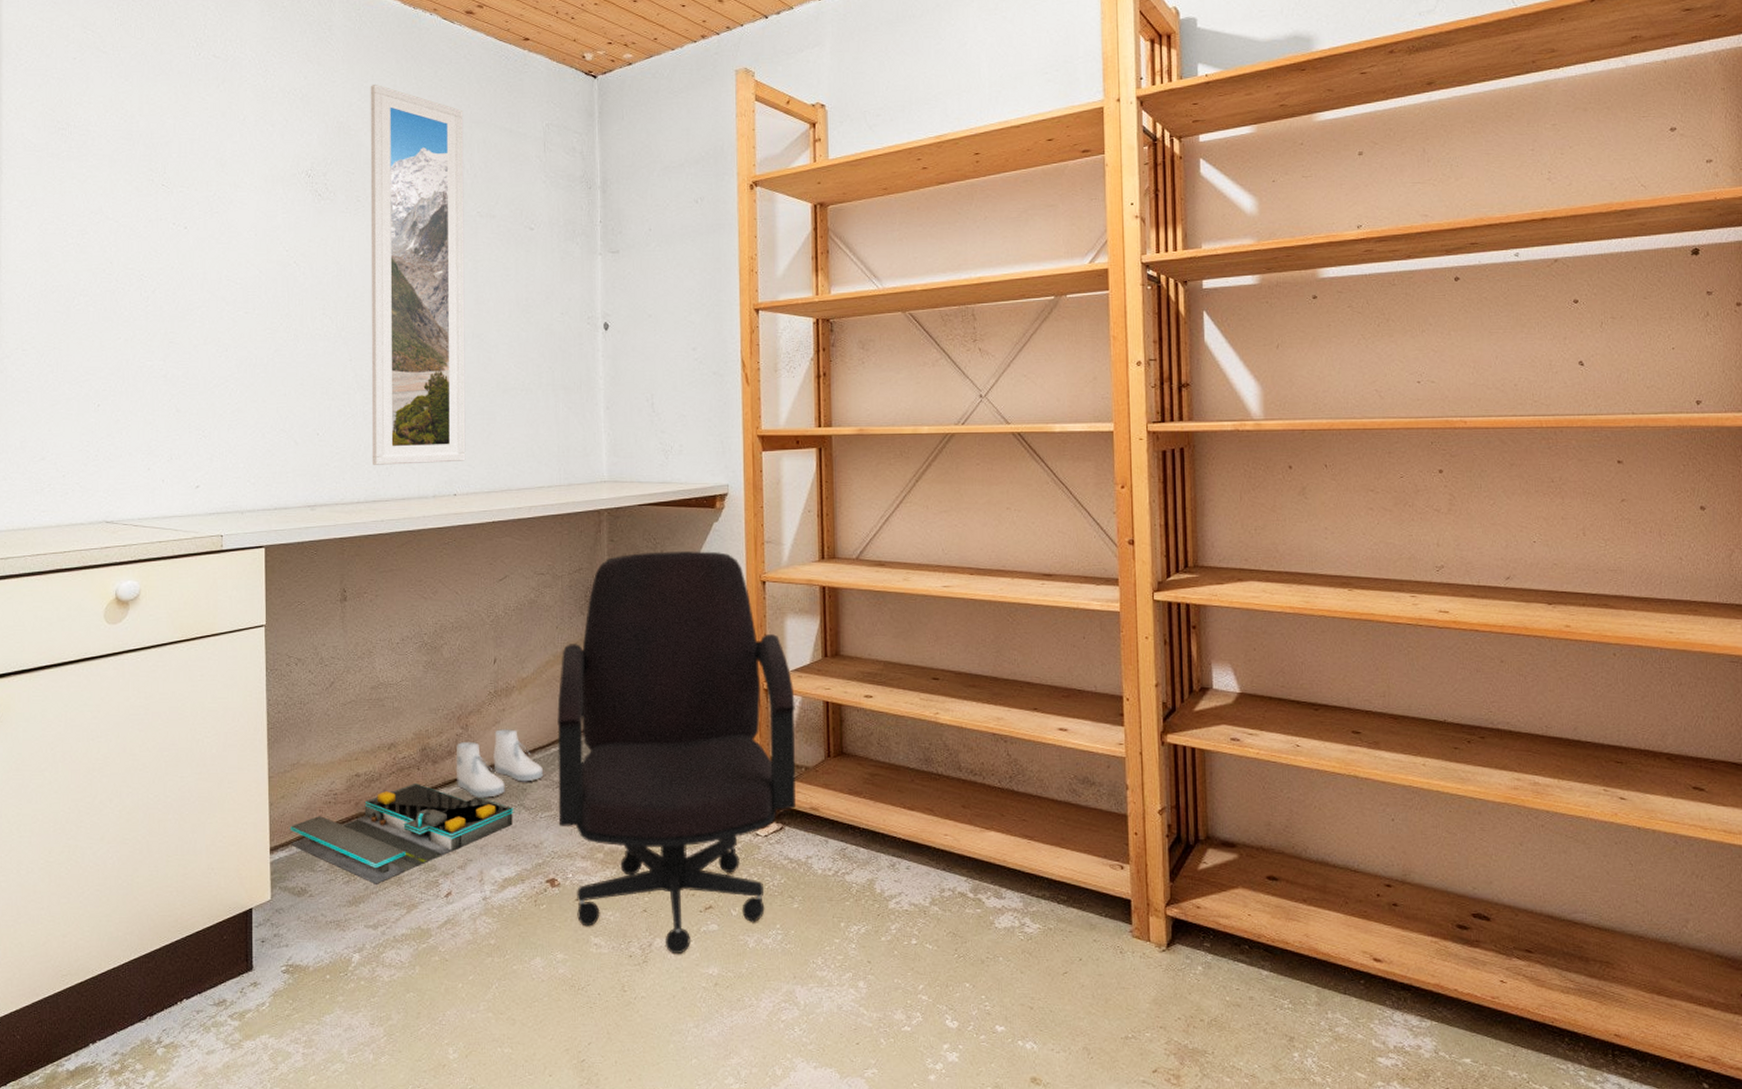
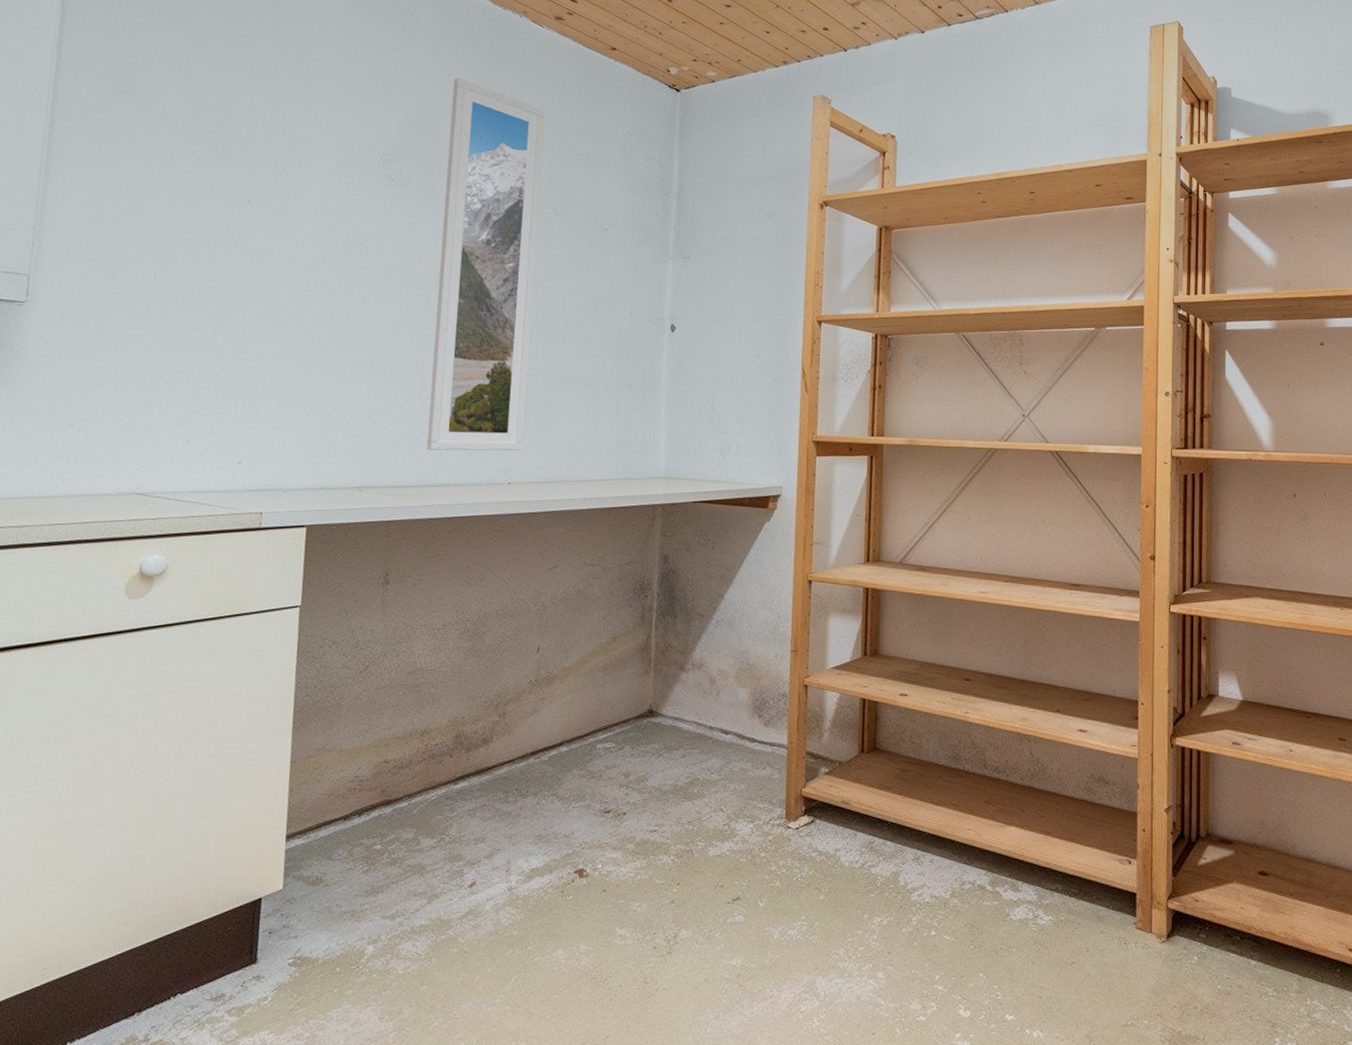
storage bin: present [289,784,514,884] -> none [309,771,547,874]
boots: present [455,729,544,798] -> none [489,718,580,787]
office chair: present [557,551,796,953] -> none [591,548,833,945]

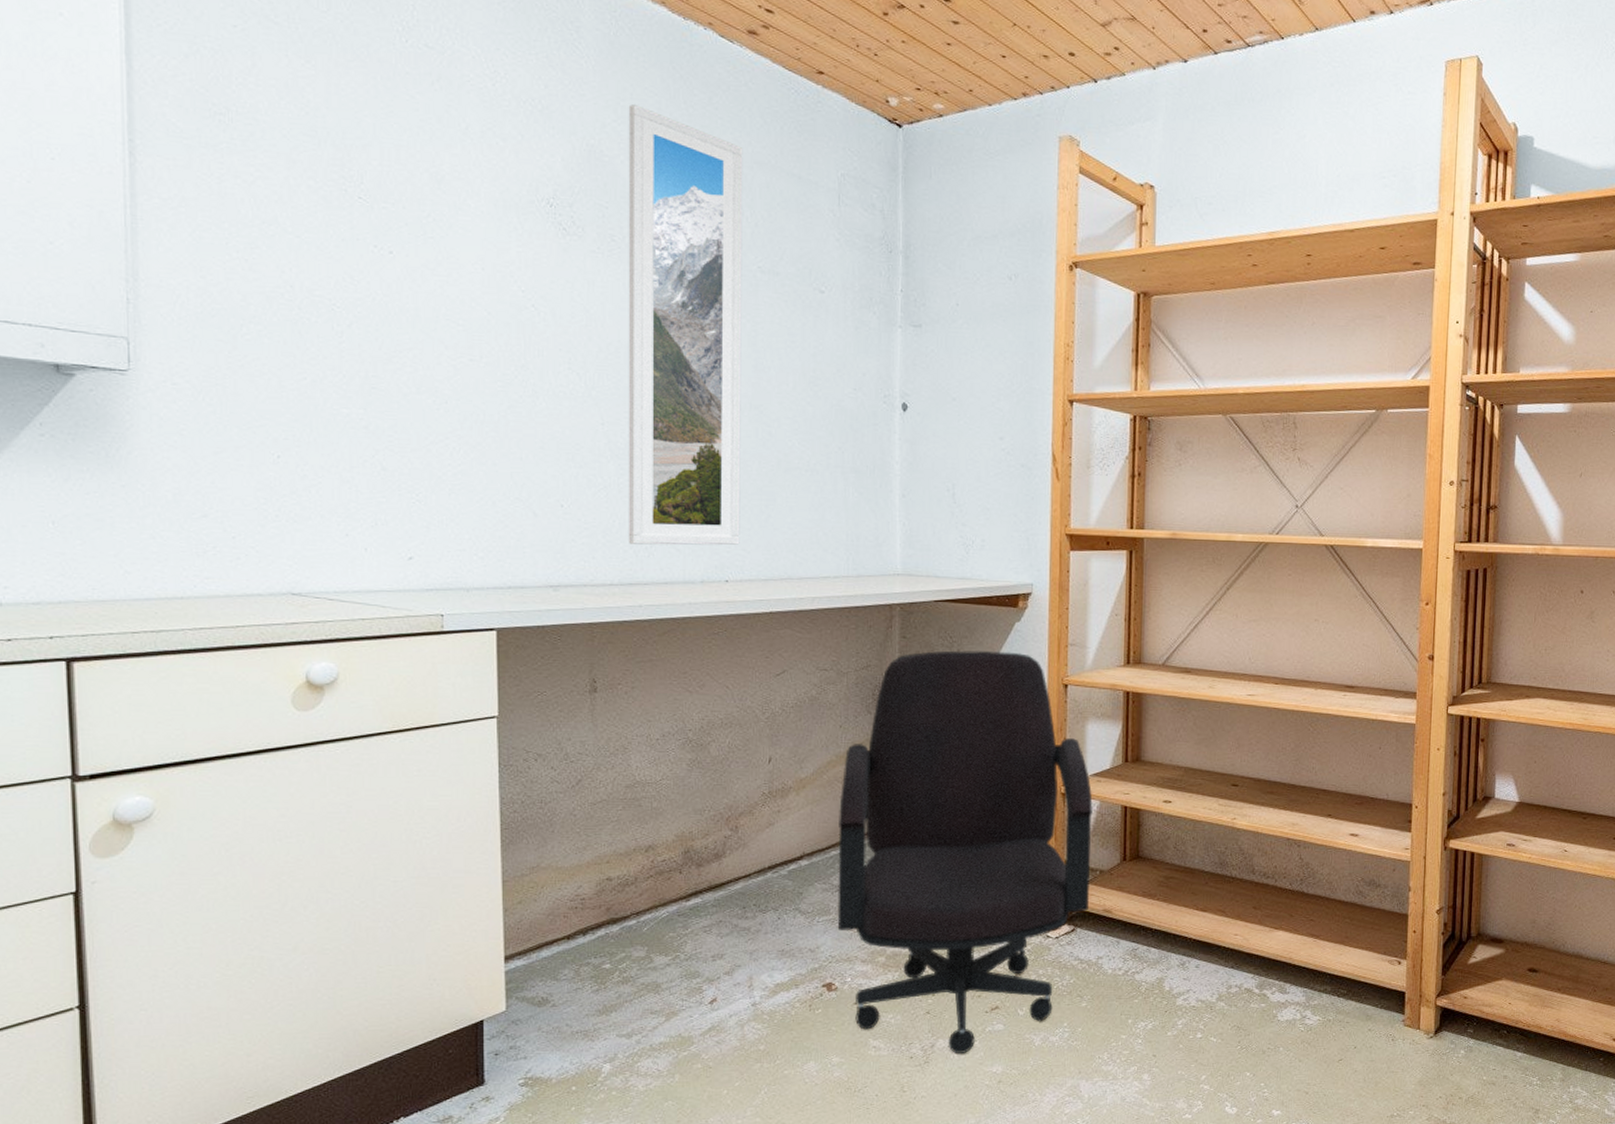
office chair: none [591,548,833,945] -> present [837,650,1093,1053]

